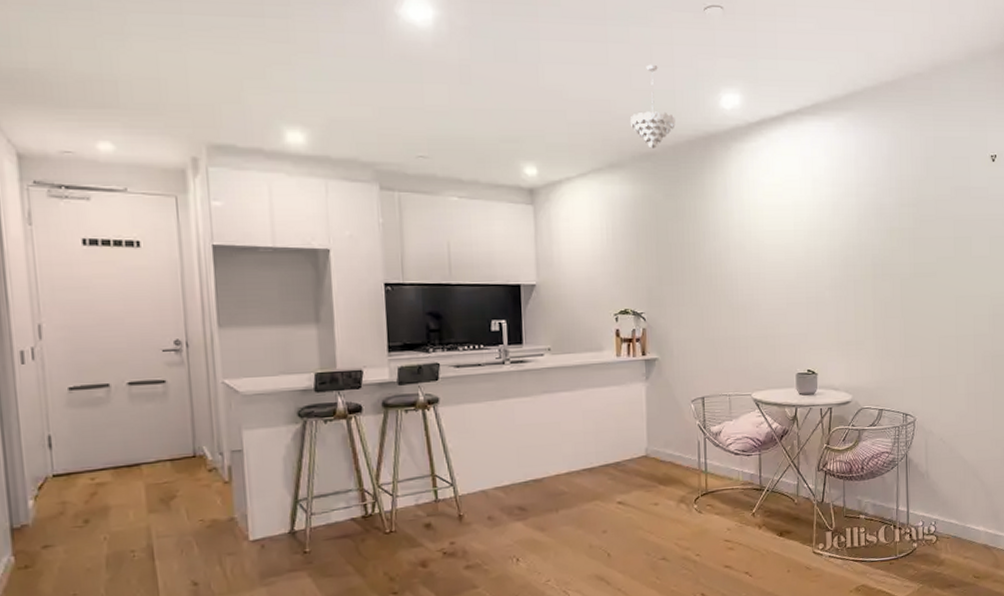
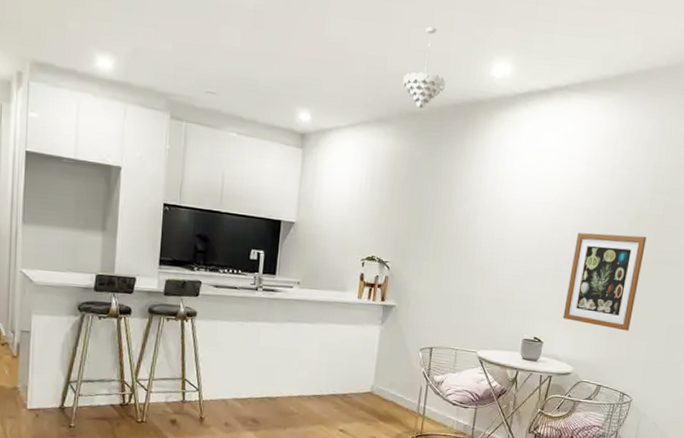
wall art: none [832,252,902,350] -> present [562,232,647,331]

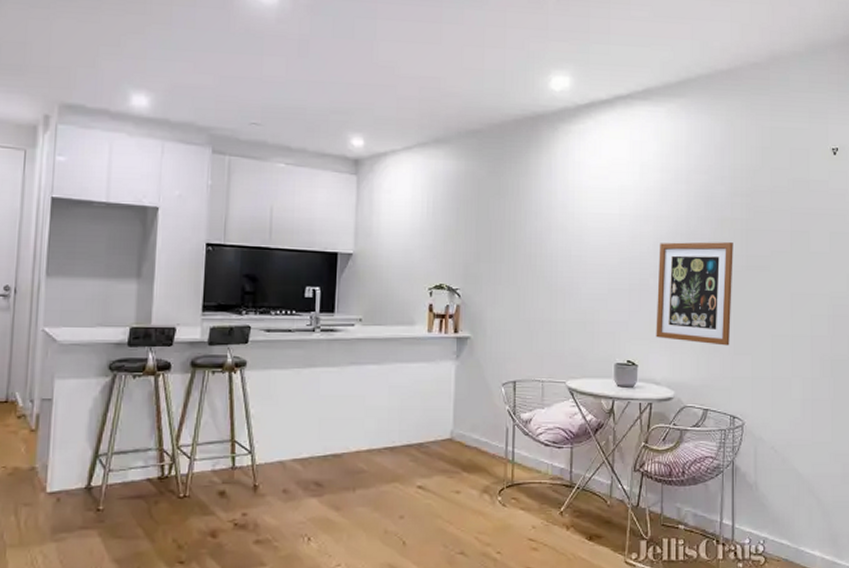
pendant light: present [402,26,446,108] -> none [458,45,504,126]

